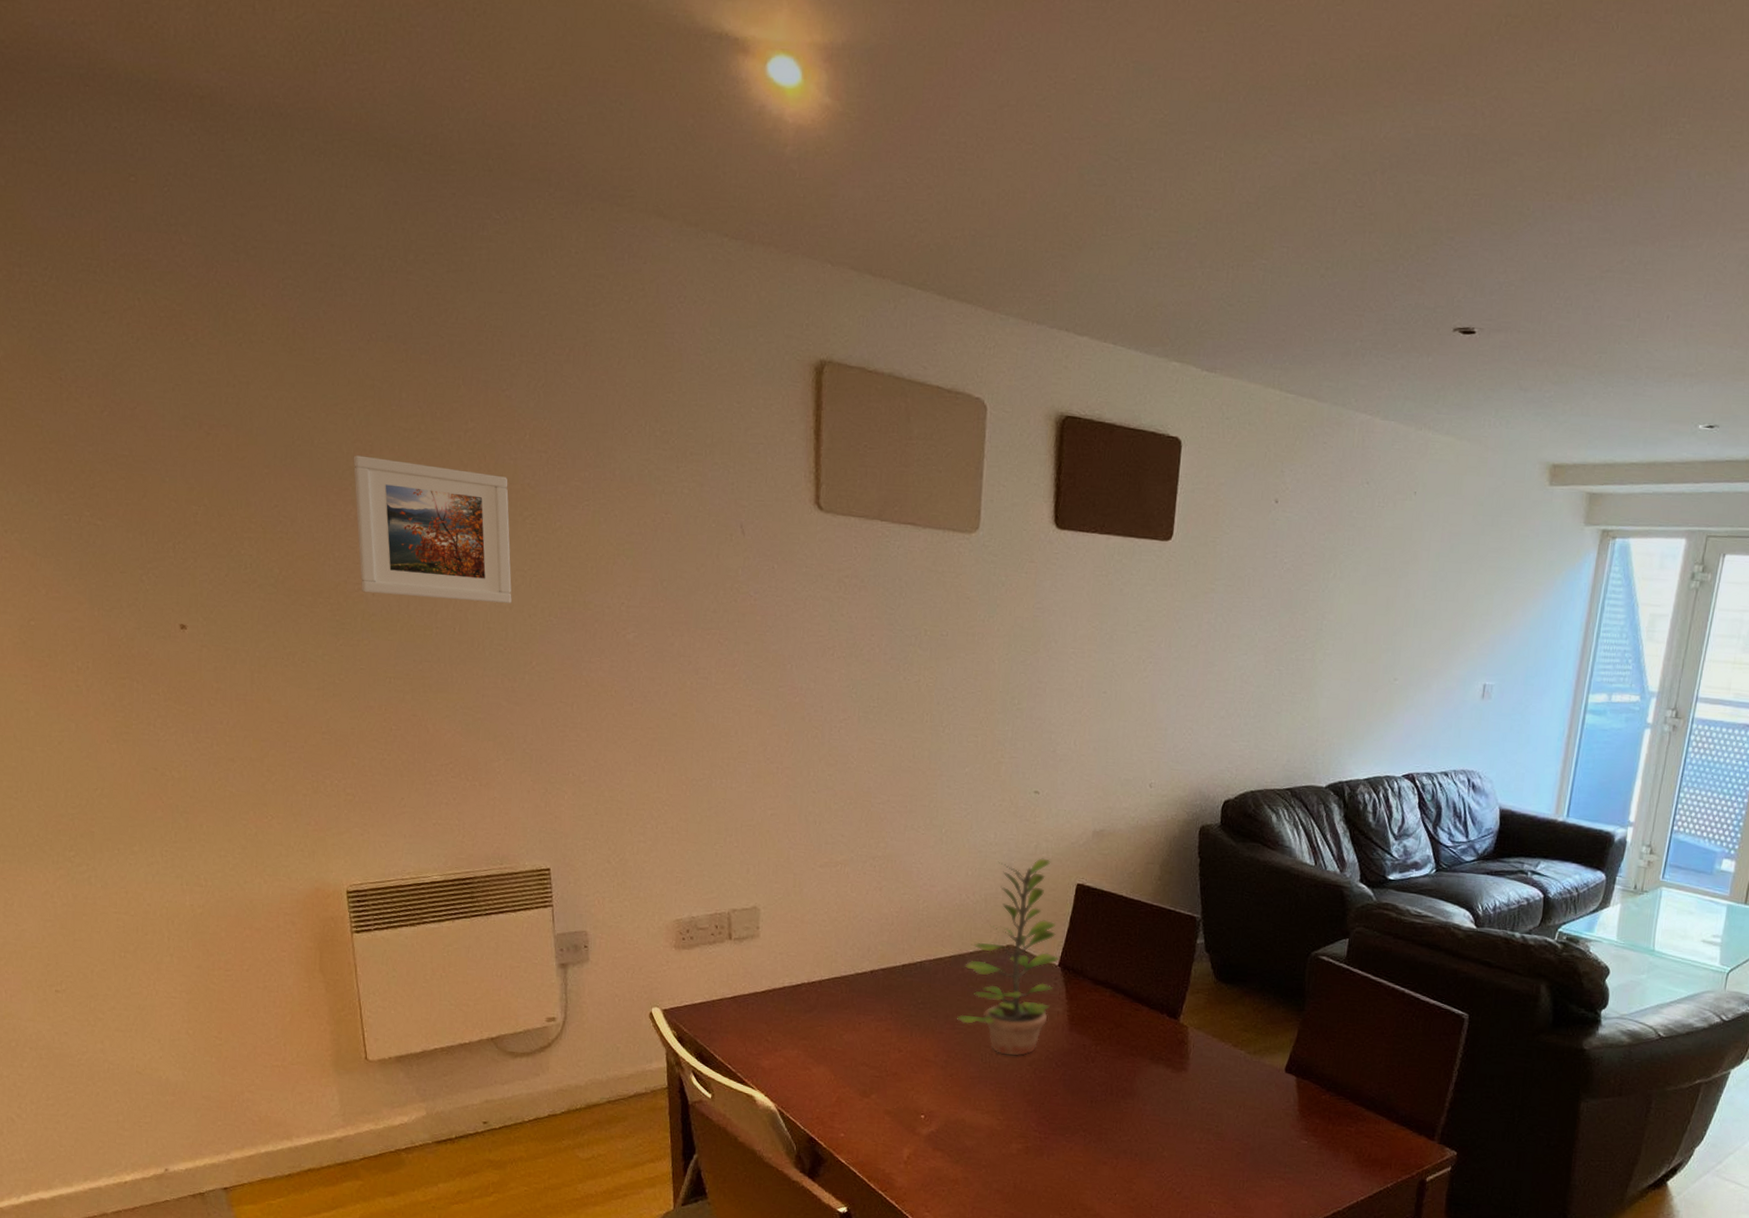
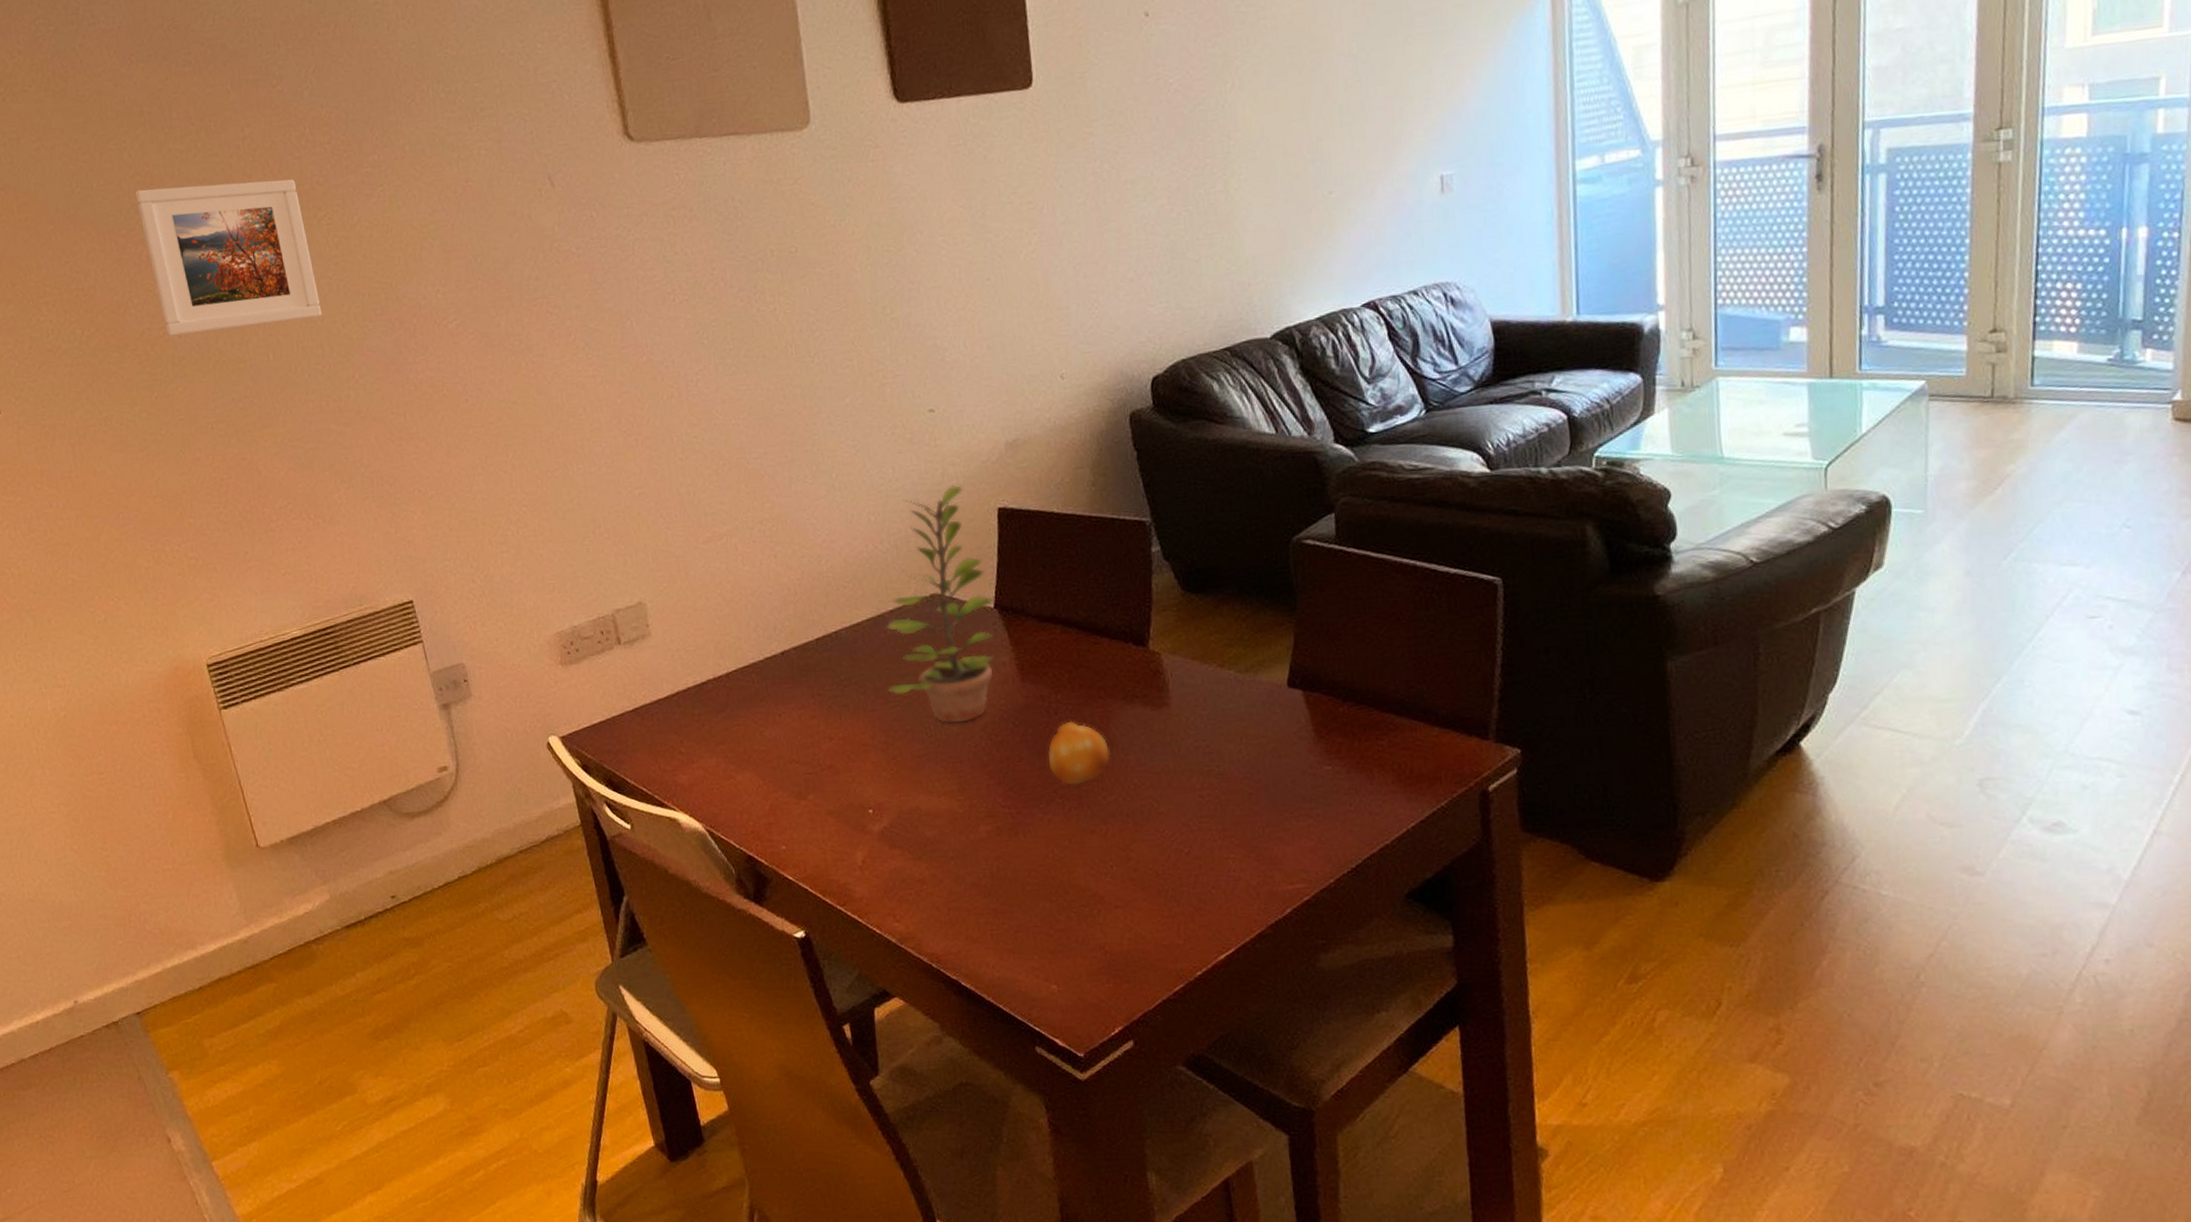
fruit: none [1079,1069,1131,1123] -> present [1047,721,1111,785]

